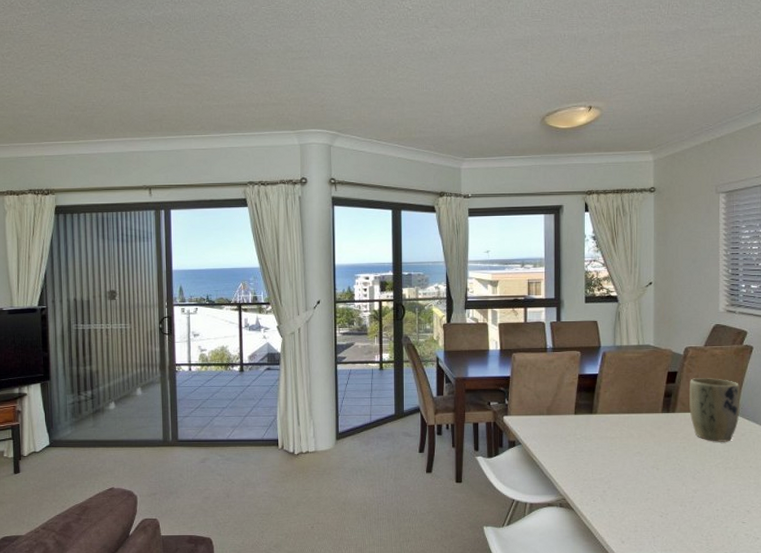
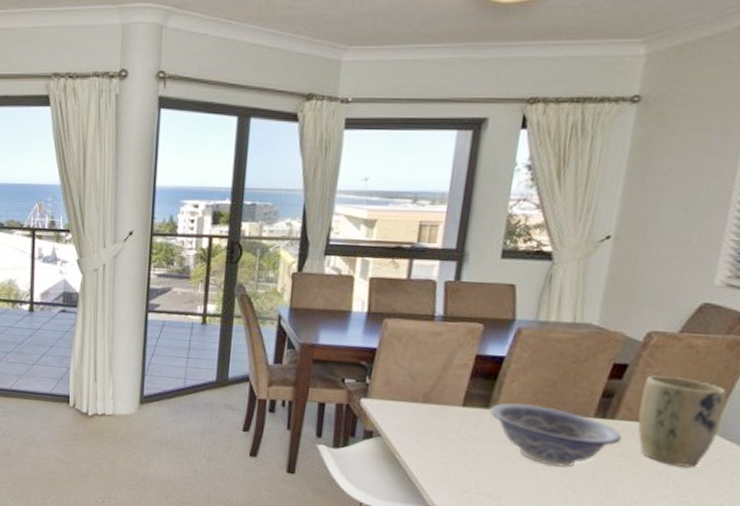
decorative bowl: none [593,407,681,452] -> present [489,402,622,468]

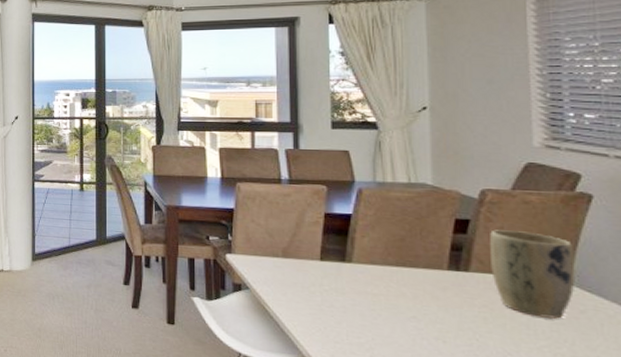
decorative bowl: present [489,402,622,468] -> none [347,256,479,319]

